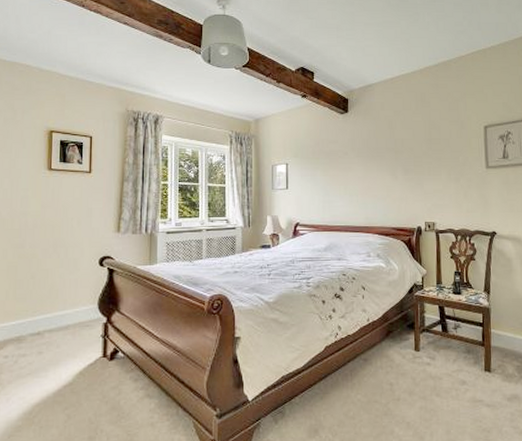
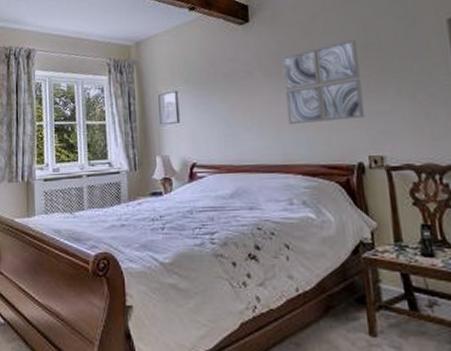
wall art: none [370,134,425,196] -> present [283,39,365,125]

